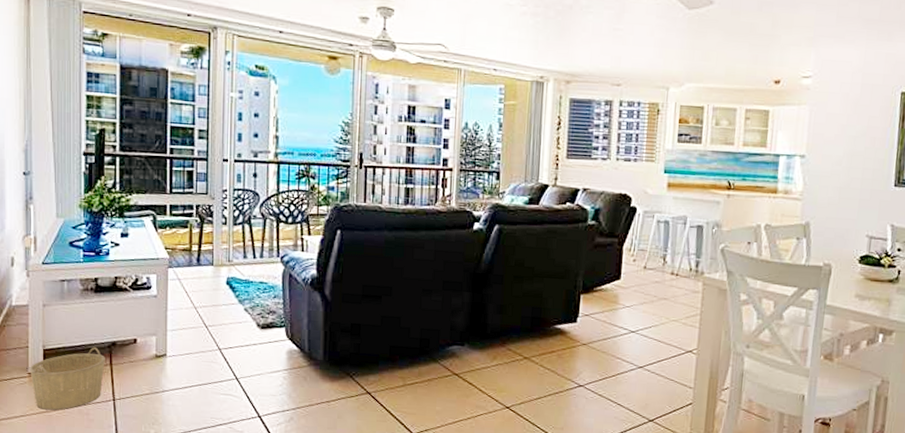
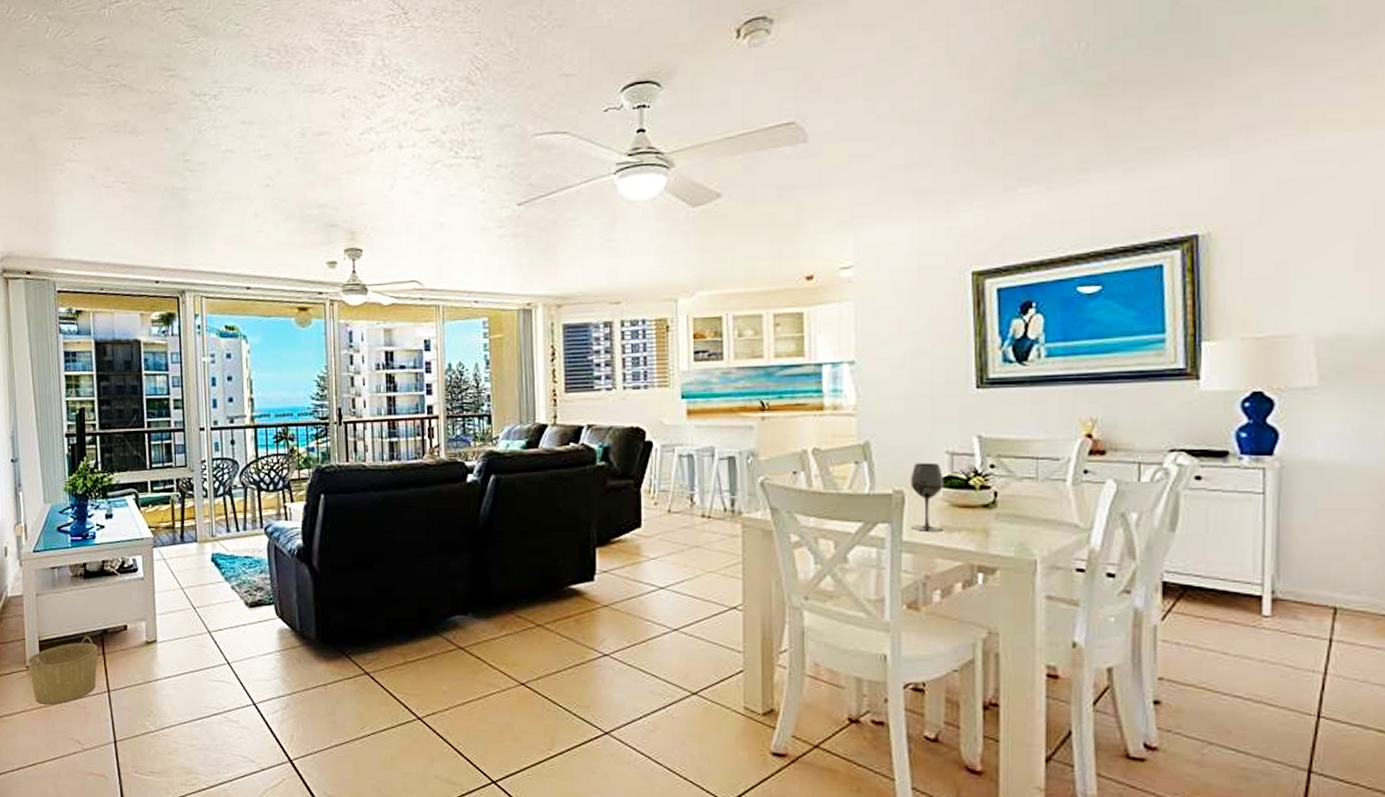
wineglass: none [834,242,863,299] -> present [910,462,945,531]

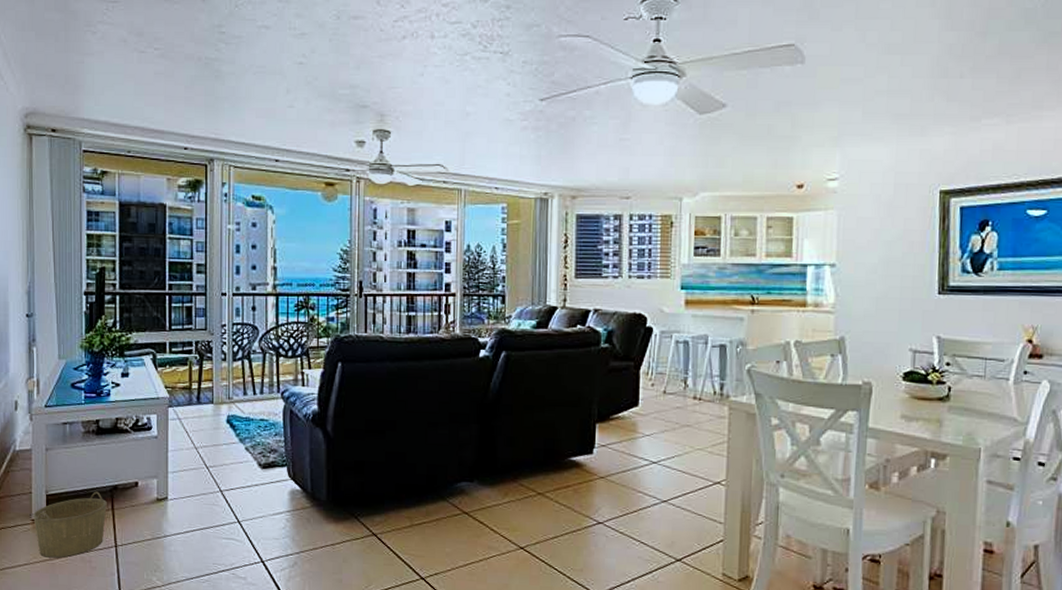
wineglass: present [910,462,945,531] -> none [877,358,907,420]

